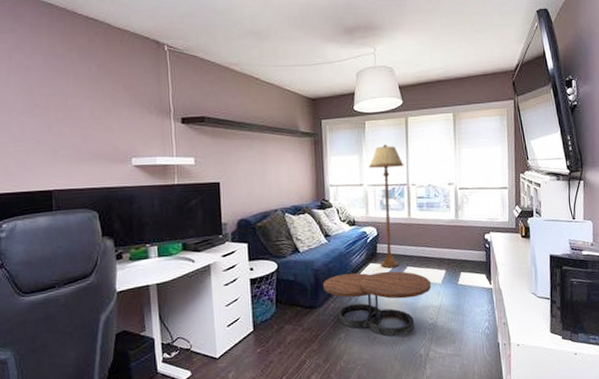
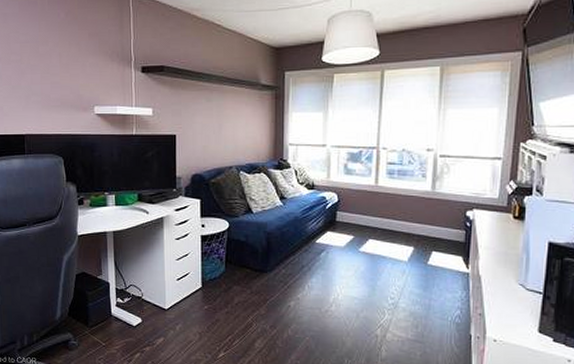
coffee table: present [323,271,432,336] -> none [275,239,396,312]
floor lamp: present [368,144,404,268] -> none [334,100,375,238]

